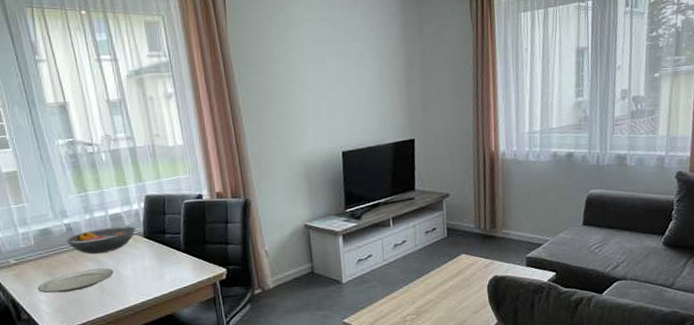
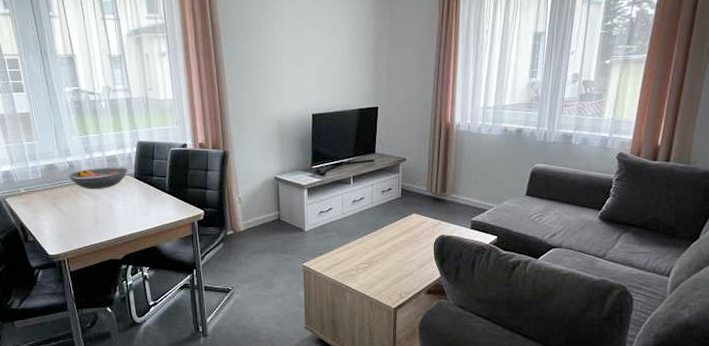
plate: present [37,268,114,294] -> none [42,202,107,221]

